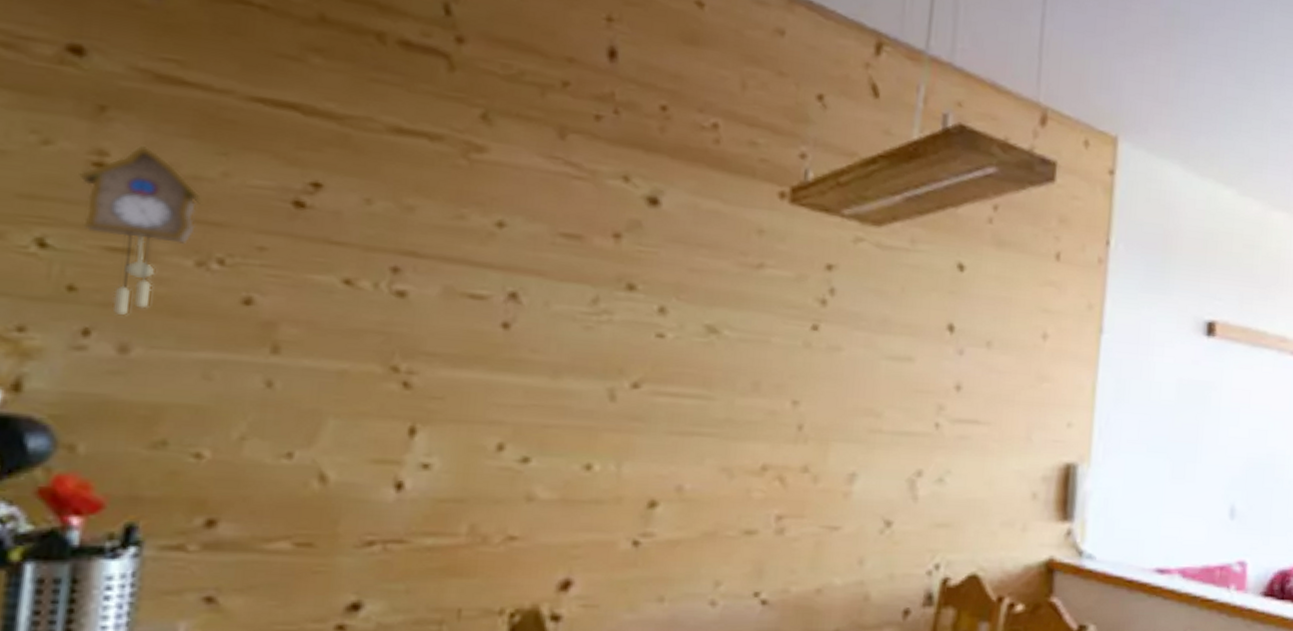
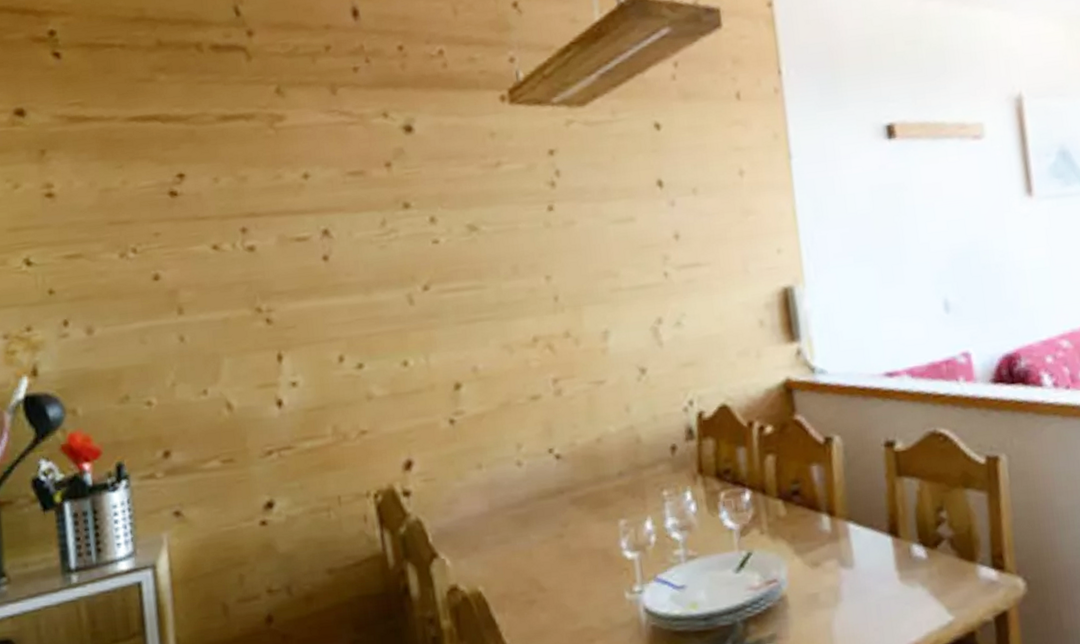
cuckoo clock: present [78,146,206,316] -> none [39,174,117,307]

